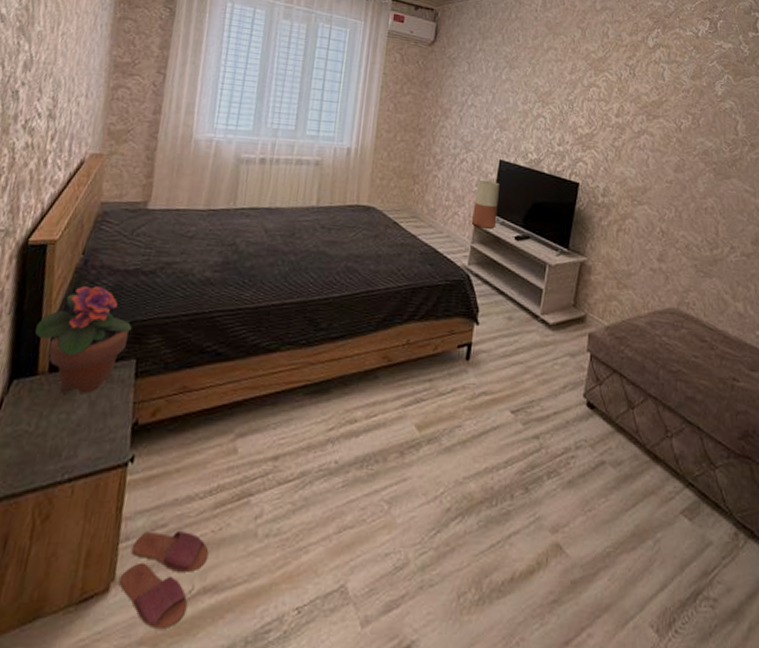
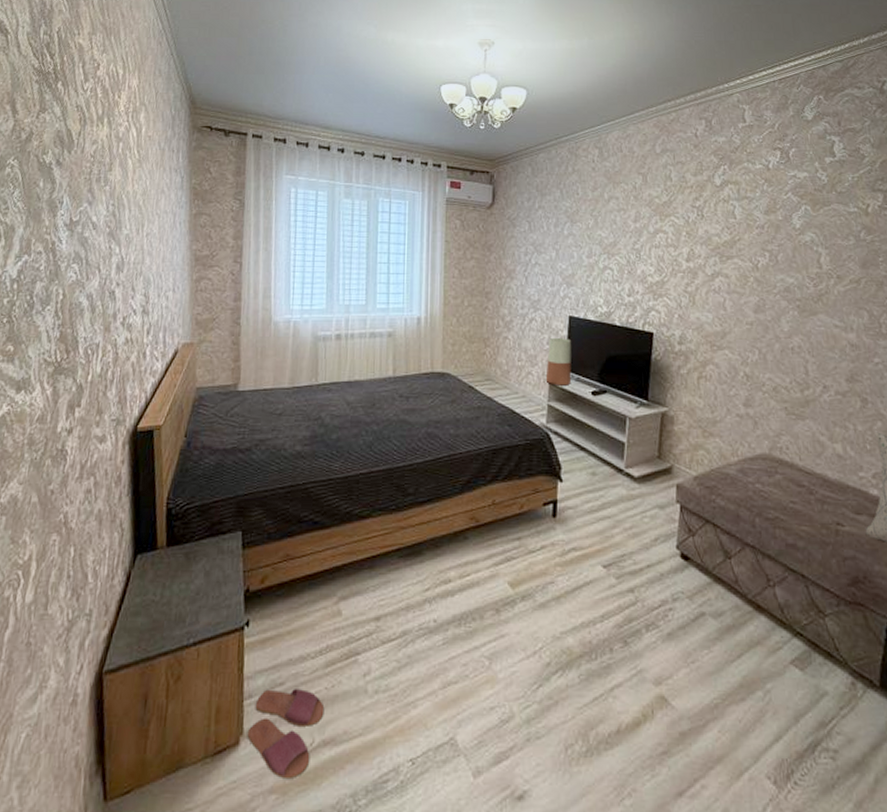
potted flower: present [35,285,132,395] -> none [151,465,235,566]

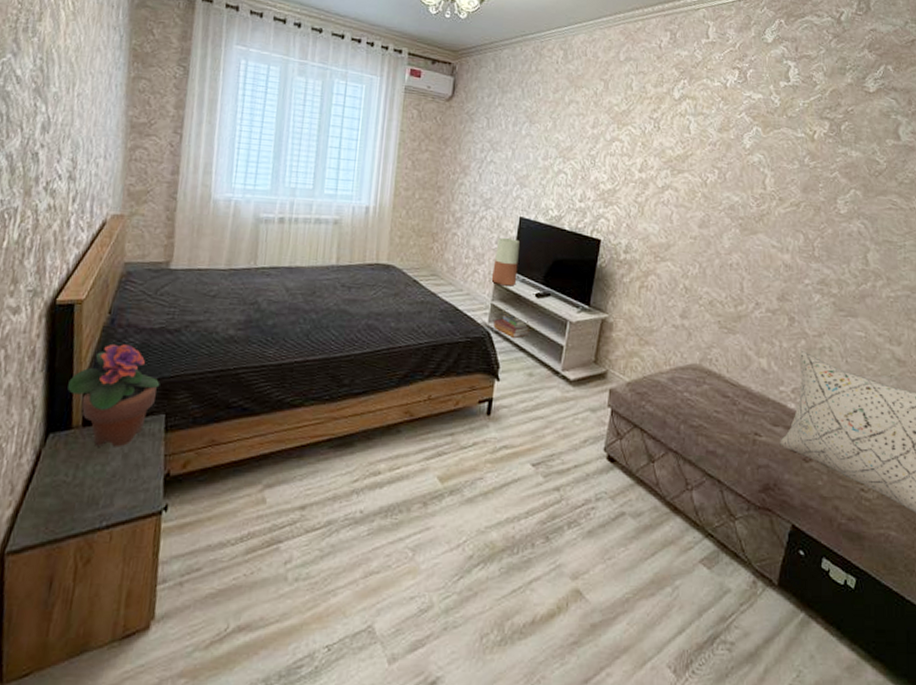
potted flower: none [151,465,235,566] -> present [67,343,160,448]
slippers: present [247,689,325,778] -> none [158,575,242,663]
books: none [552,408,590,437] -> present [493,308,530,338]

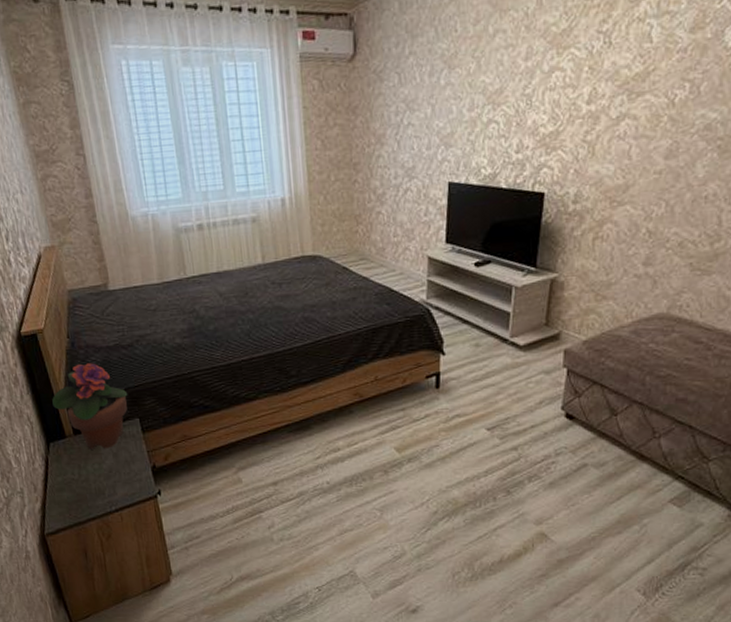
vase: present [491,238,521,286] -> none [424,207,453,260]
books: present [493,308,530,338] -> none [432,282,473,311]

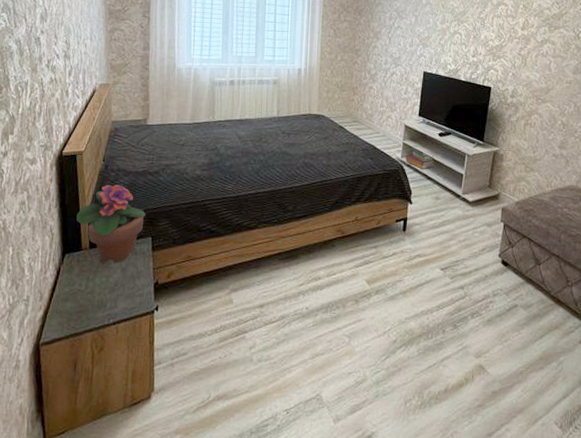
books: none [432,282,473,311] -> present [405,146,436,169]

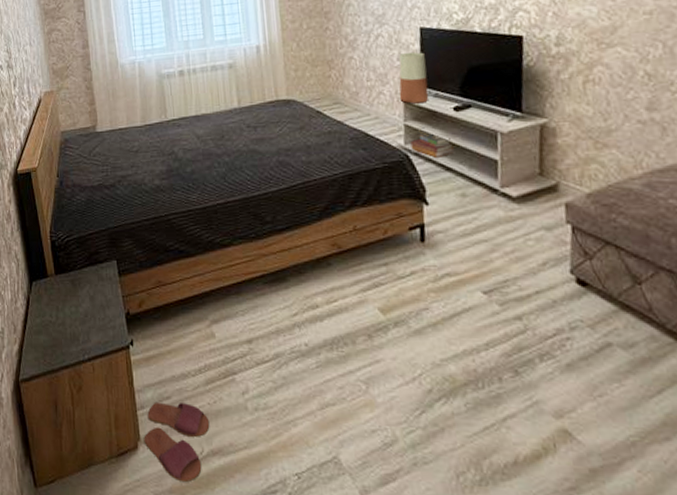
potted flower: present [76,184,146,264] -> none [38,202,108,291]
slippers: none [157,358,219,423] -> present [144,403,210,482]
vase: none [402,89,425,128] -> present [399,52,429,104]

